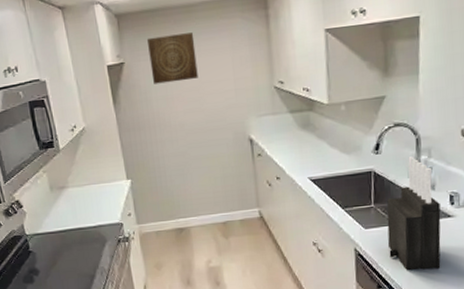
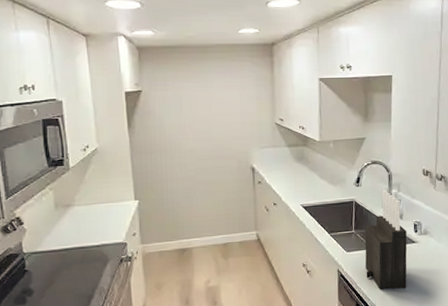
wall art: present [146,32,198,84] -> none [164,70,209,113]

